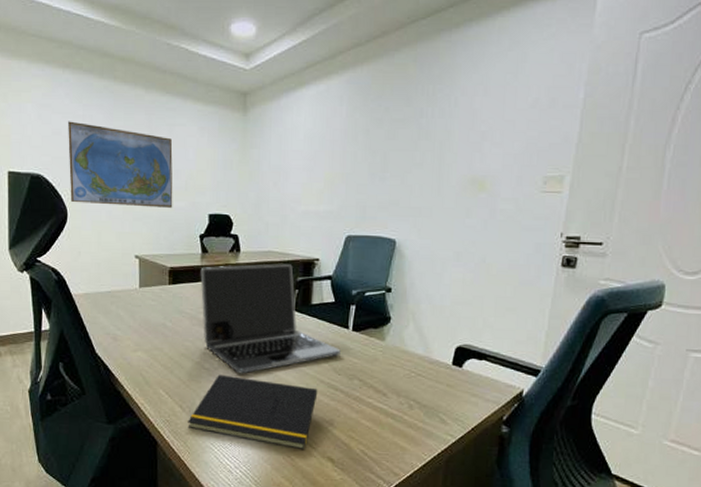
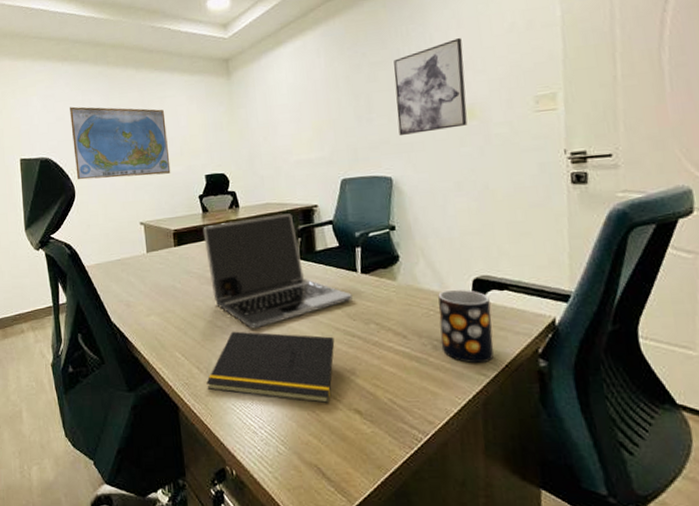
wall art: none [409,107,485,200] -> present [394,38,468,136]
mug: none [416,354,468,425] -> present [438,289,494,364]

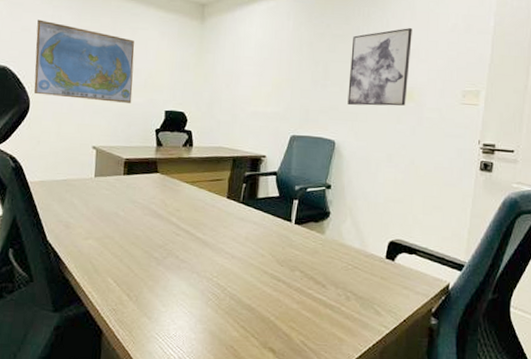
laptop: present [203,213,352,329] -> none [154,159,284,264]
notepad: present [206,331,335,404] -> none [134,264,261,341]
mug: present [438,289,494,364] -> none [353,248,400,317]

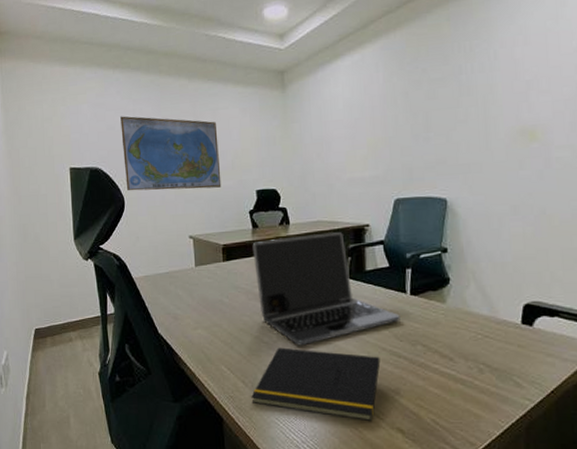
notepad: none [134,264,261,341] -> present [251,347,381,422]
laptop: none [154,159,284,264] -> present [252,232,400,346]
wall art: present [347,28,412,106] -> none [454,56,529,157]

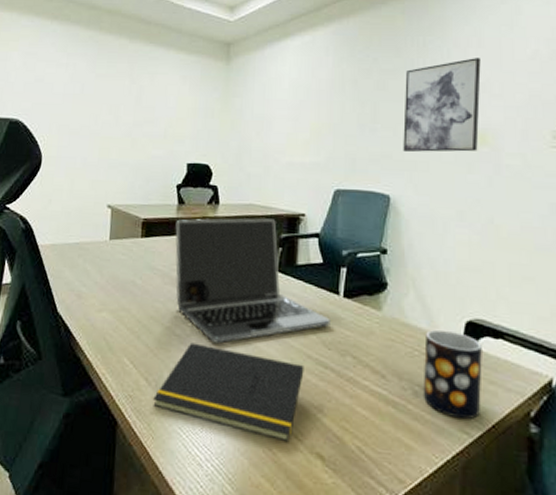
world map: present [120,116,222,191] -> none [46,69,153,156]
wall art: none [454,56,529,157] -> present [403,58,481,153]
mug: none [487,314,540,389] -> present [423,329,482,420]

